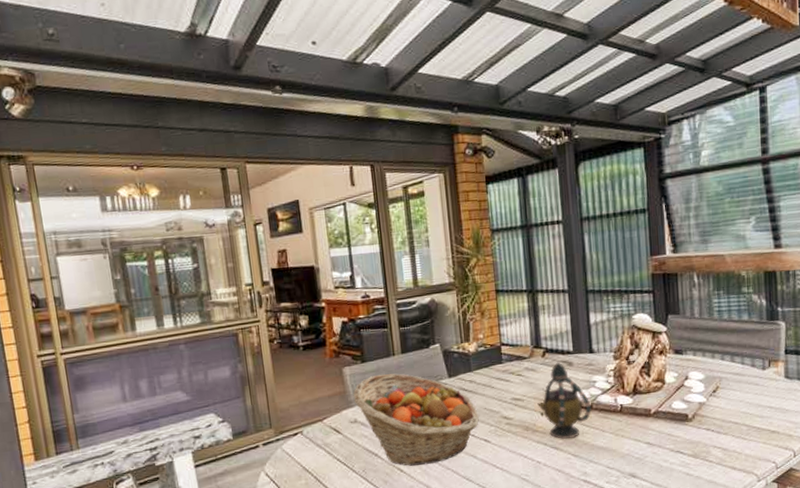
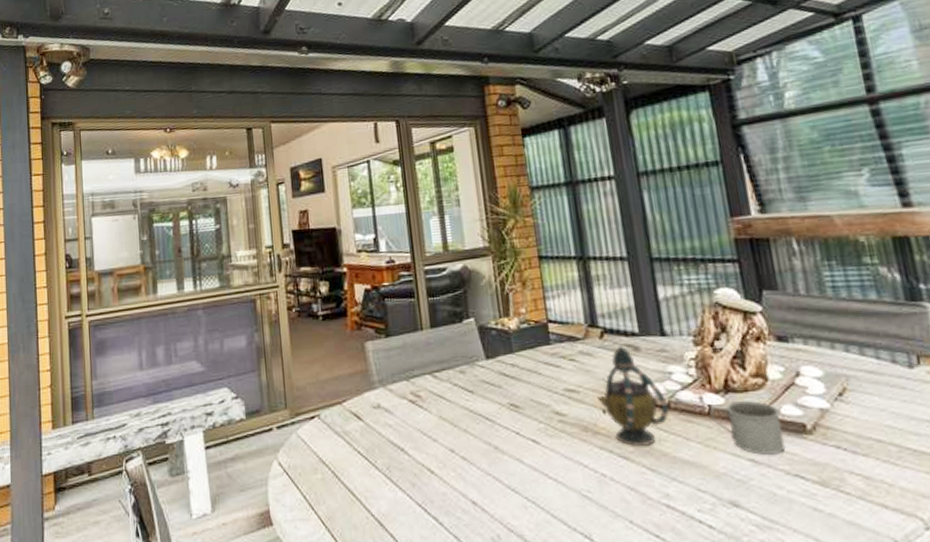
fruit basket: present [353,373,479,466] -> none [376,350,525,467]
mug: none [621,399,672,439] -> present [709,400,786,455]

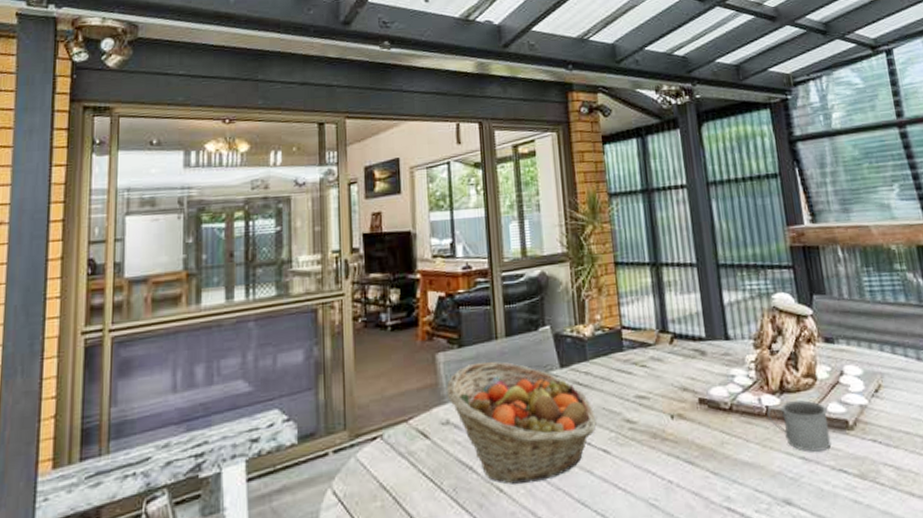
fruit basket: none [376,350,525,467] -> present [446,361,596,484]
teapot: present [597,345,670,448] -> none [666,350,732,452]

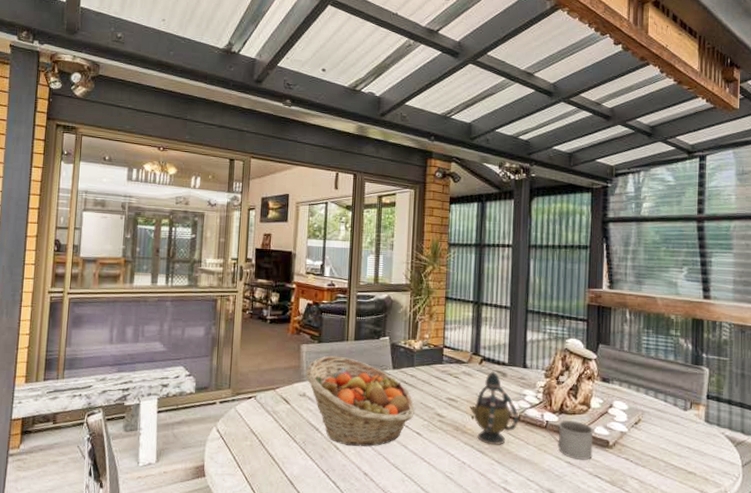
teapot: none [666,350,732,452] -> present [470,371,519,446]

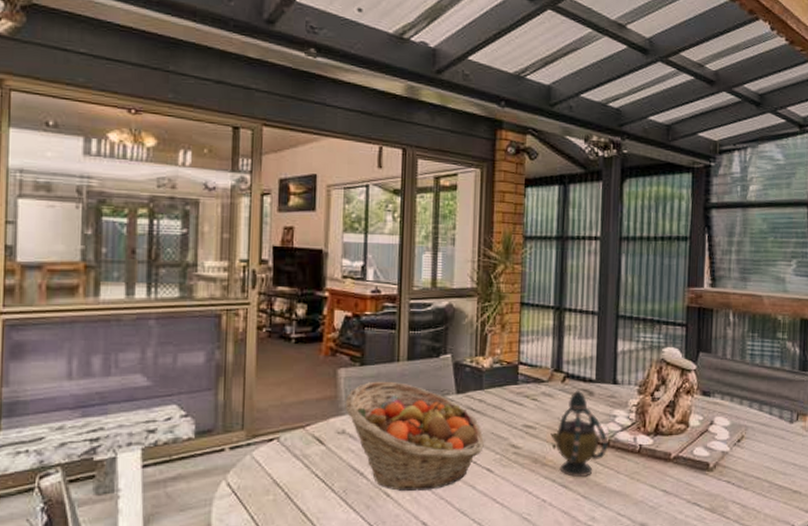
mug: present [546,420,594,460] -> none [639,442,692,487]

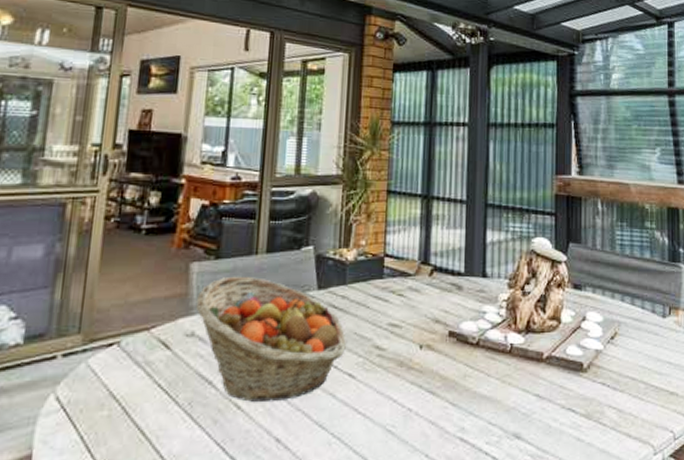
teapot: present [550,390,608,478] -> none [417,284,478,383]

